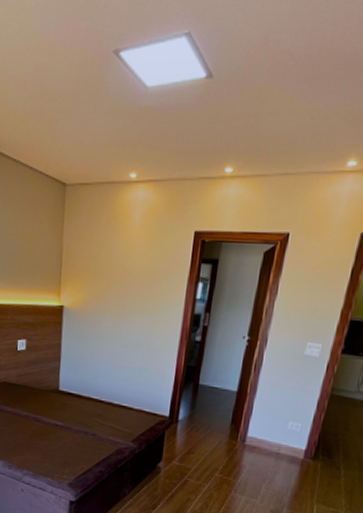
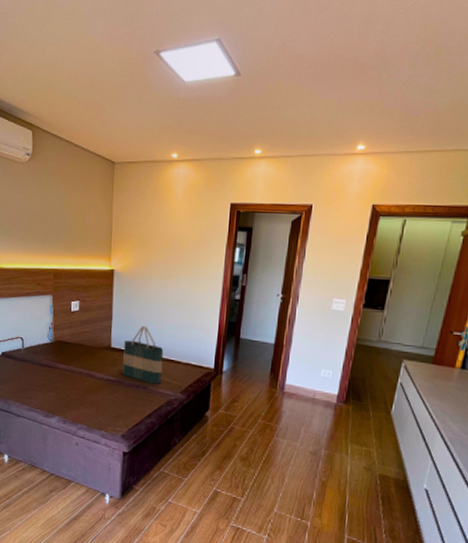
tote bag: none [70,368,115,431] -> present [122,325,164,384]

